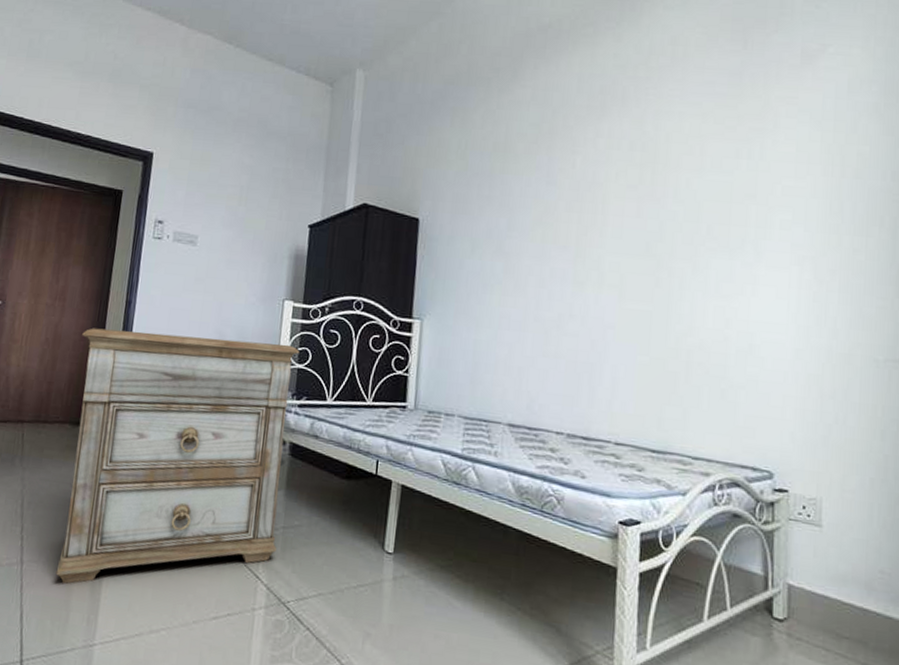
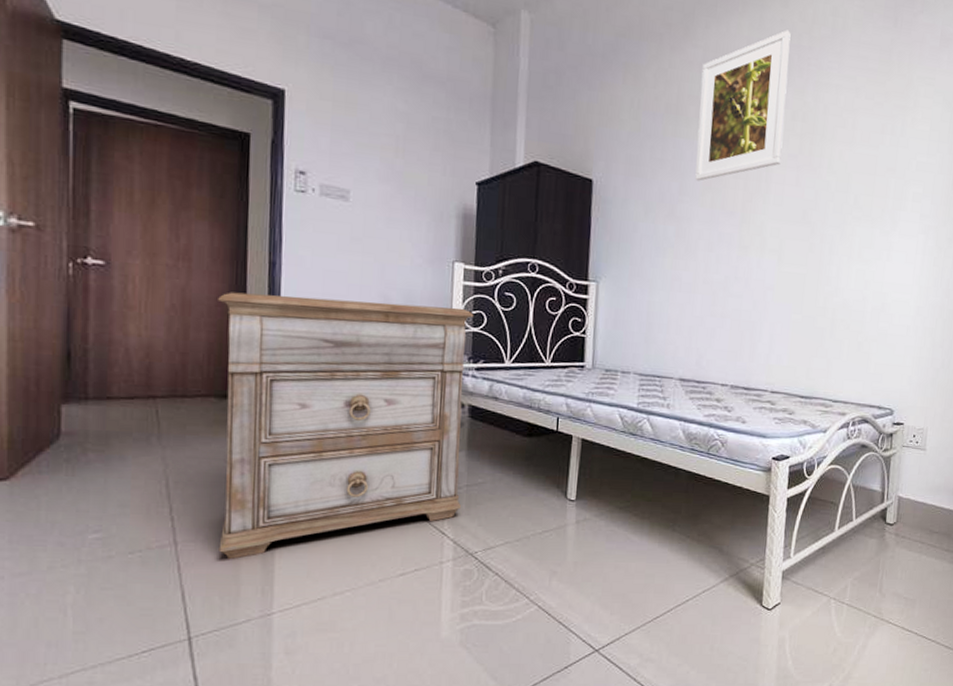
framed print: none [524,63,626,216] -> present [695,30,791,181]

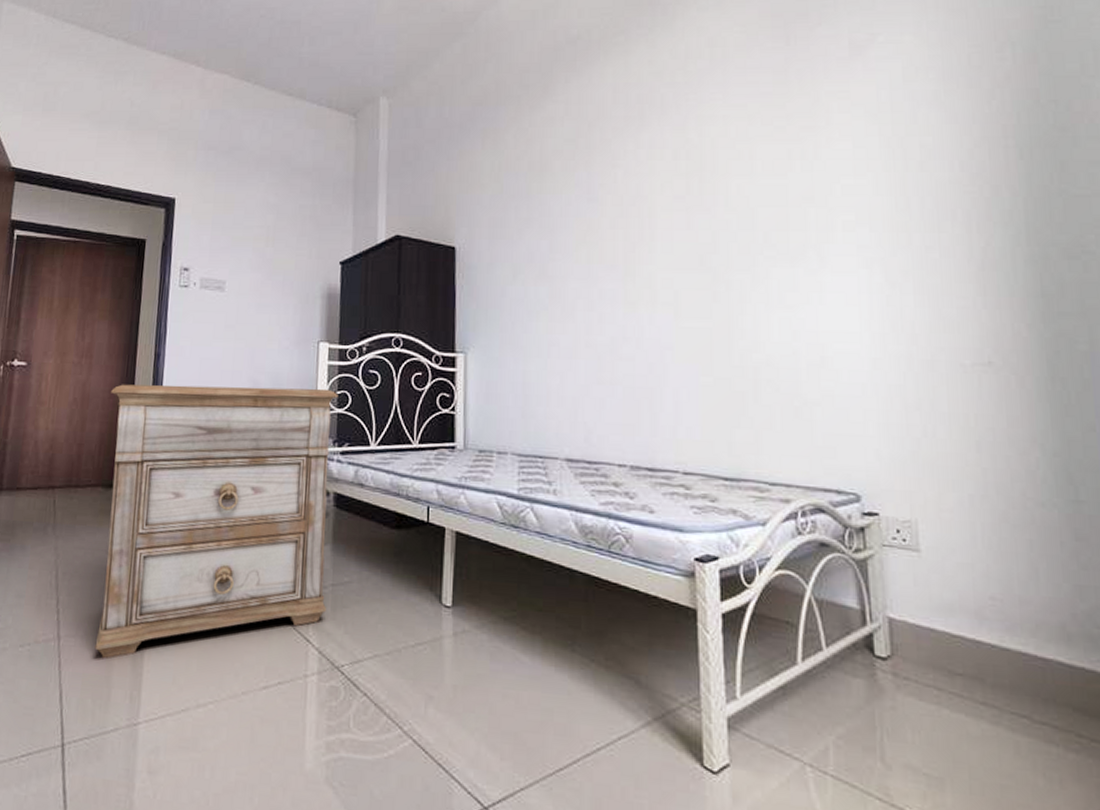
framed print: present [695,30,791,181] -> none [565,70,665,236]

